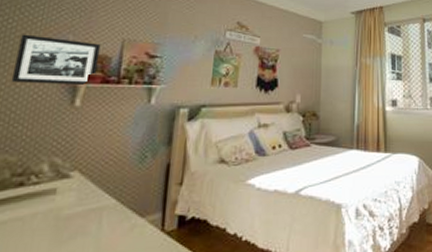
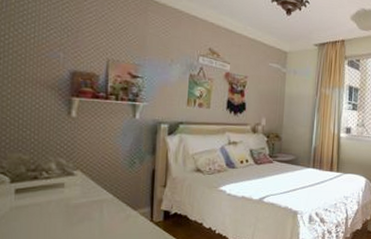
picture frame: present [11,34,101,85] -> none [15,50,89,98]

